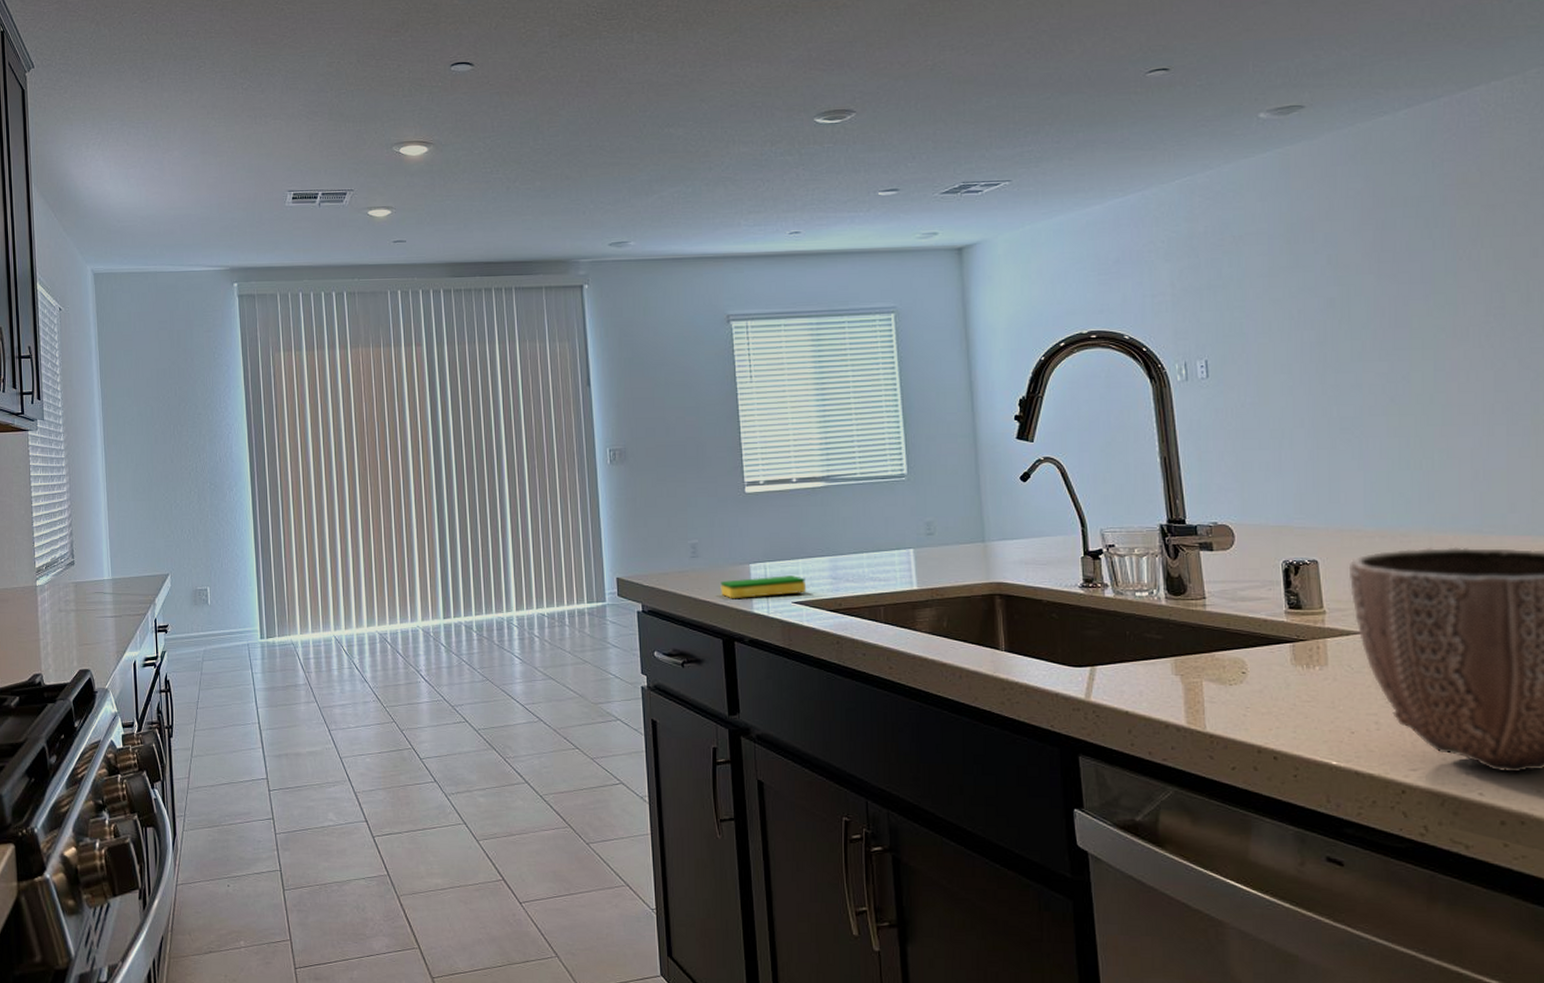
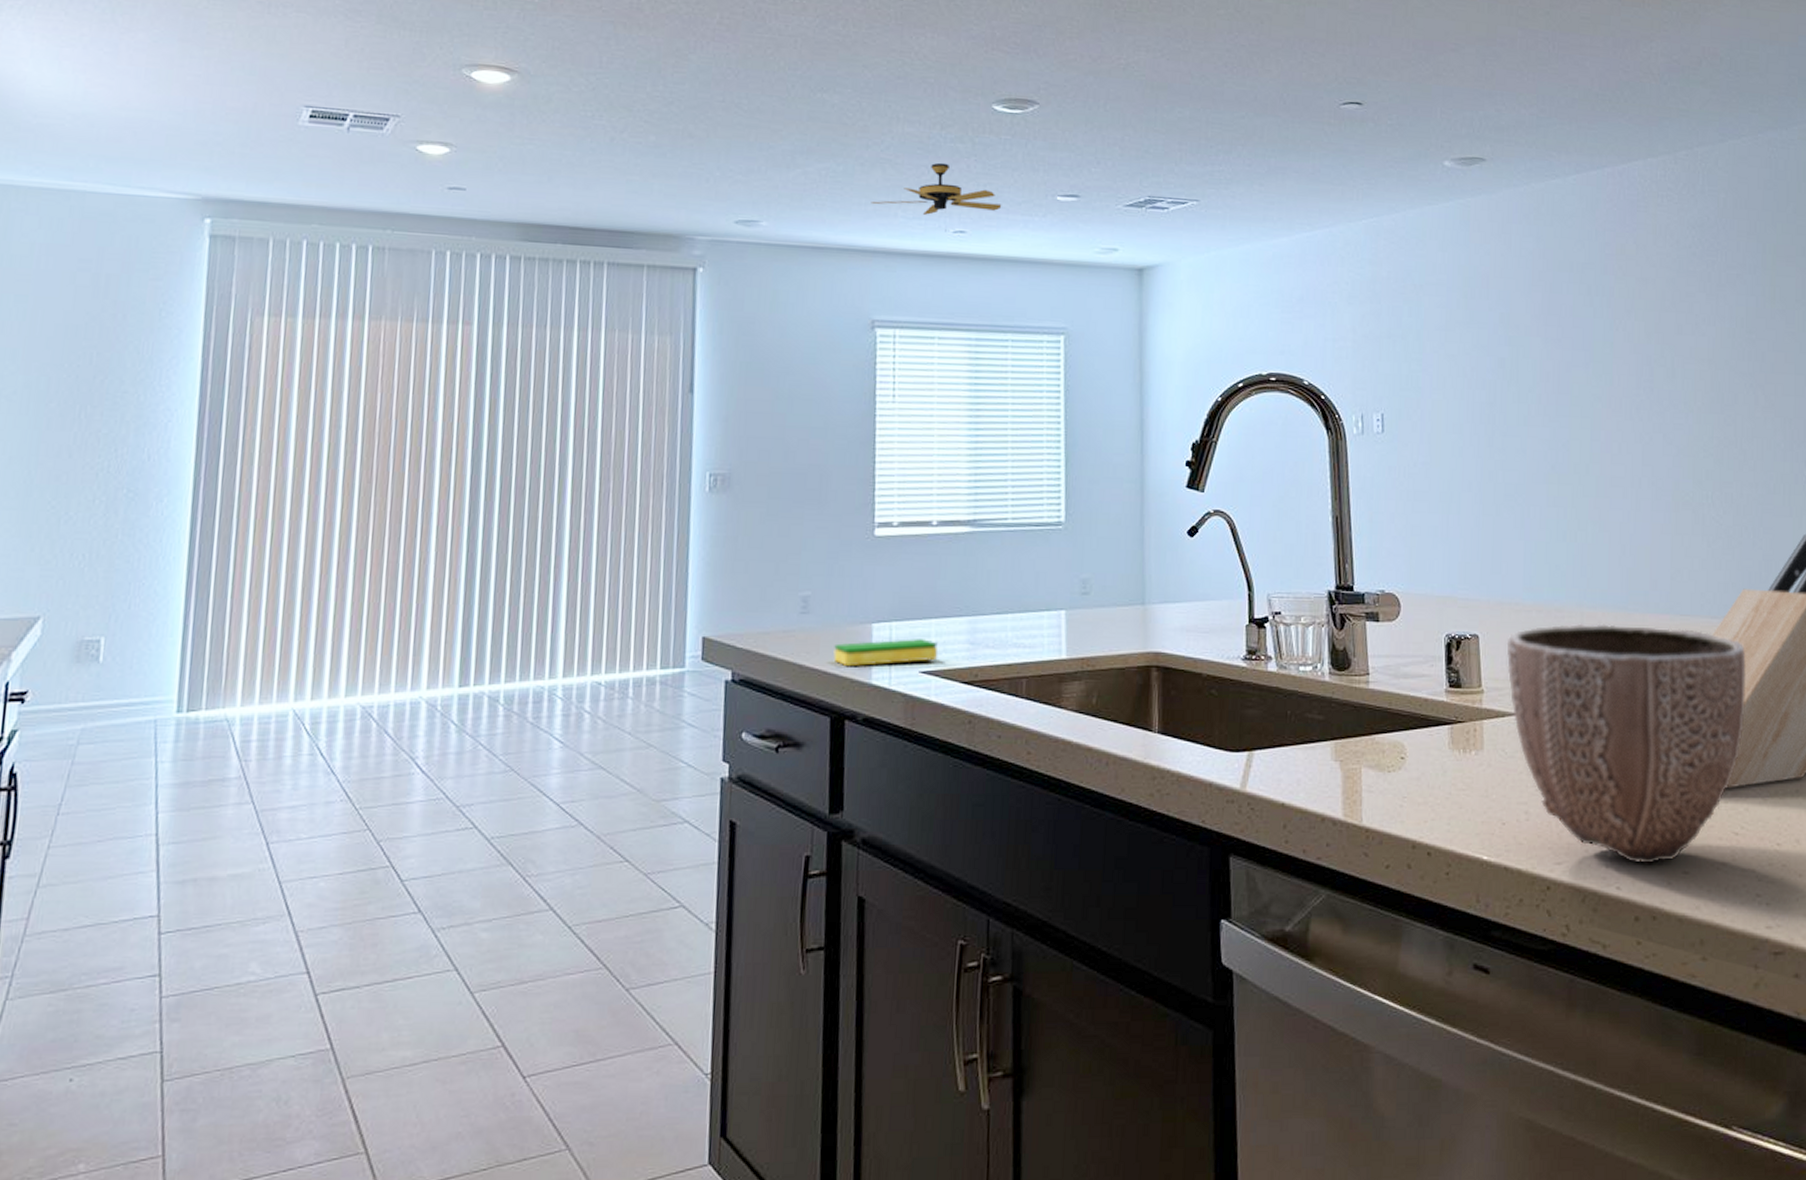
ceiling fan: none [717,174,830,235] -> present [871,162,1002,233]

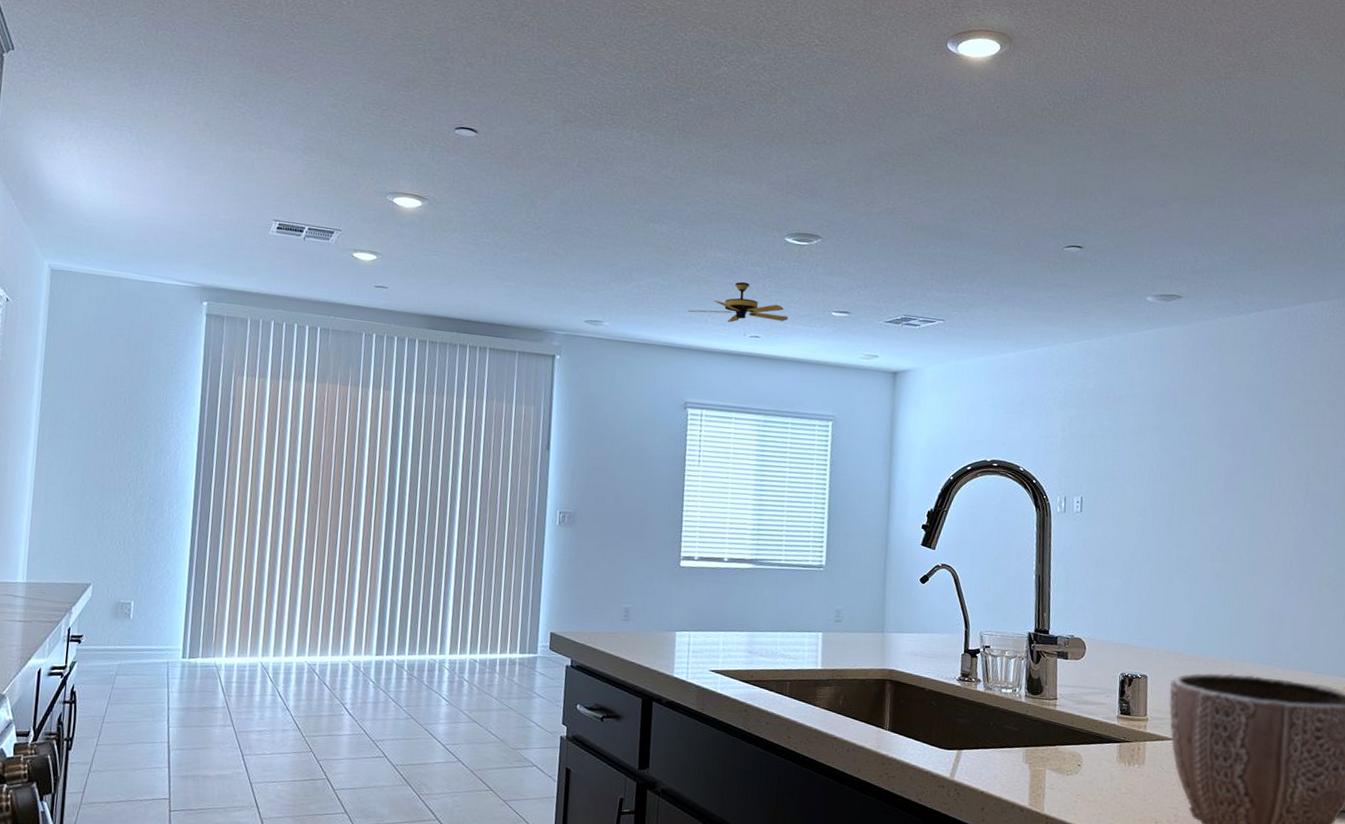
dish sponge: present [833,639,939,667] -> none [646,644,725,663]

